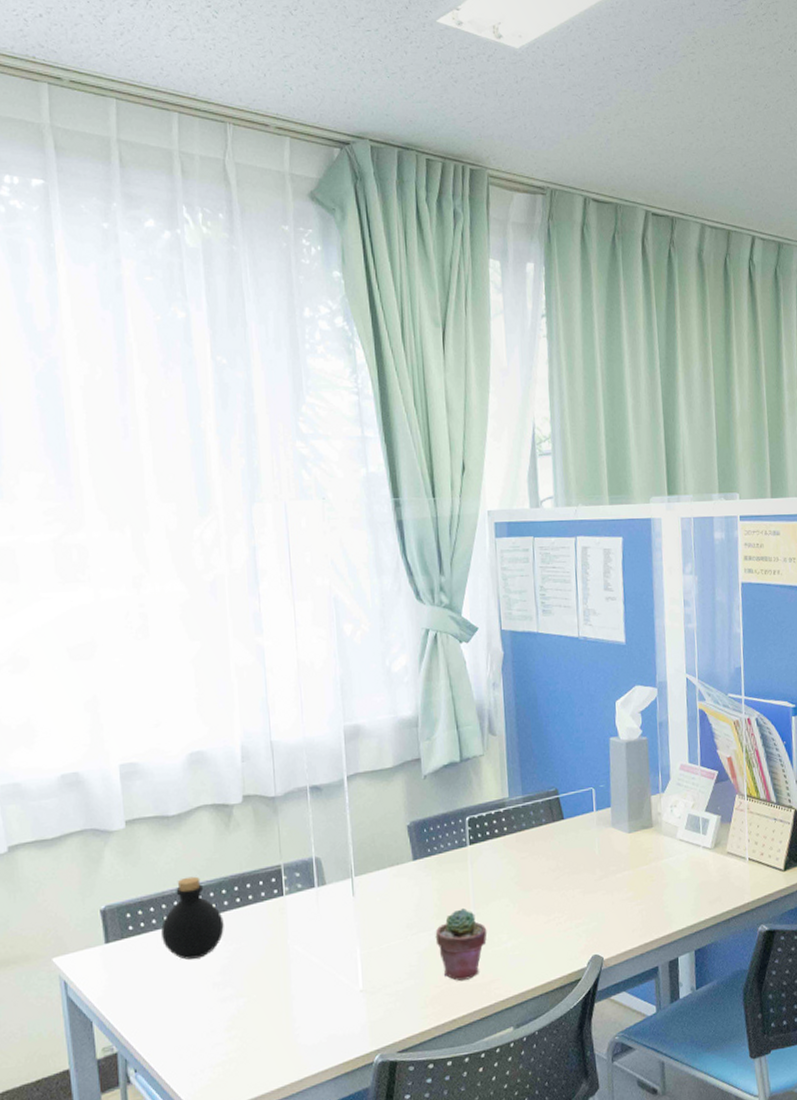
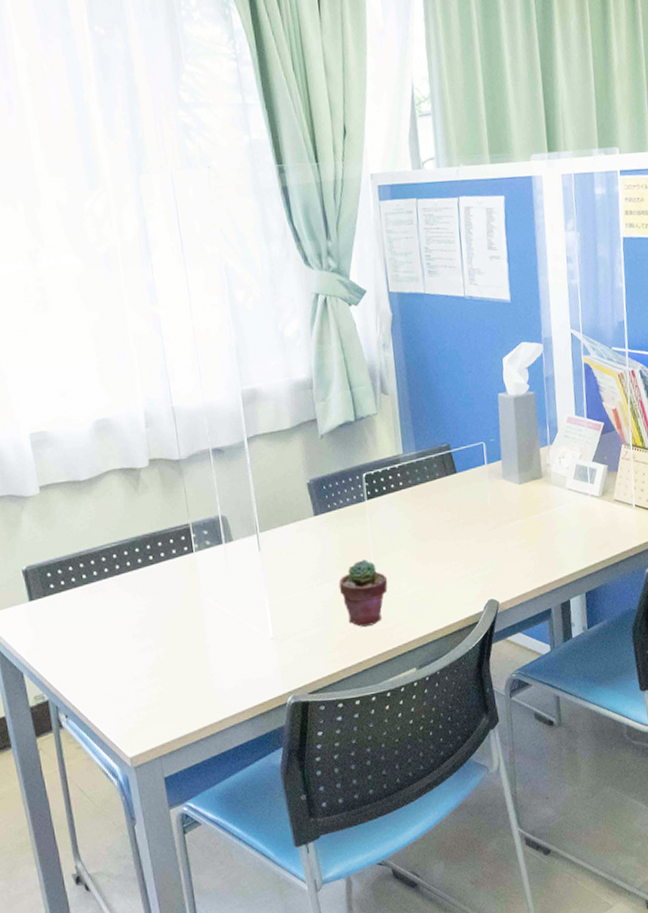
bottle: present [161,876,224,960] -> none [80,536,140,614]

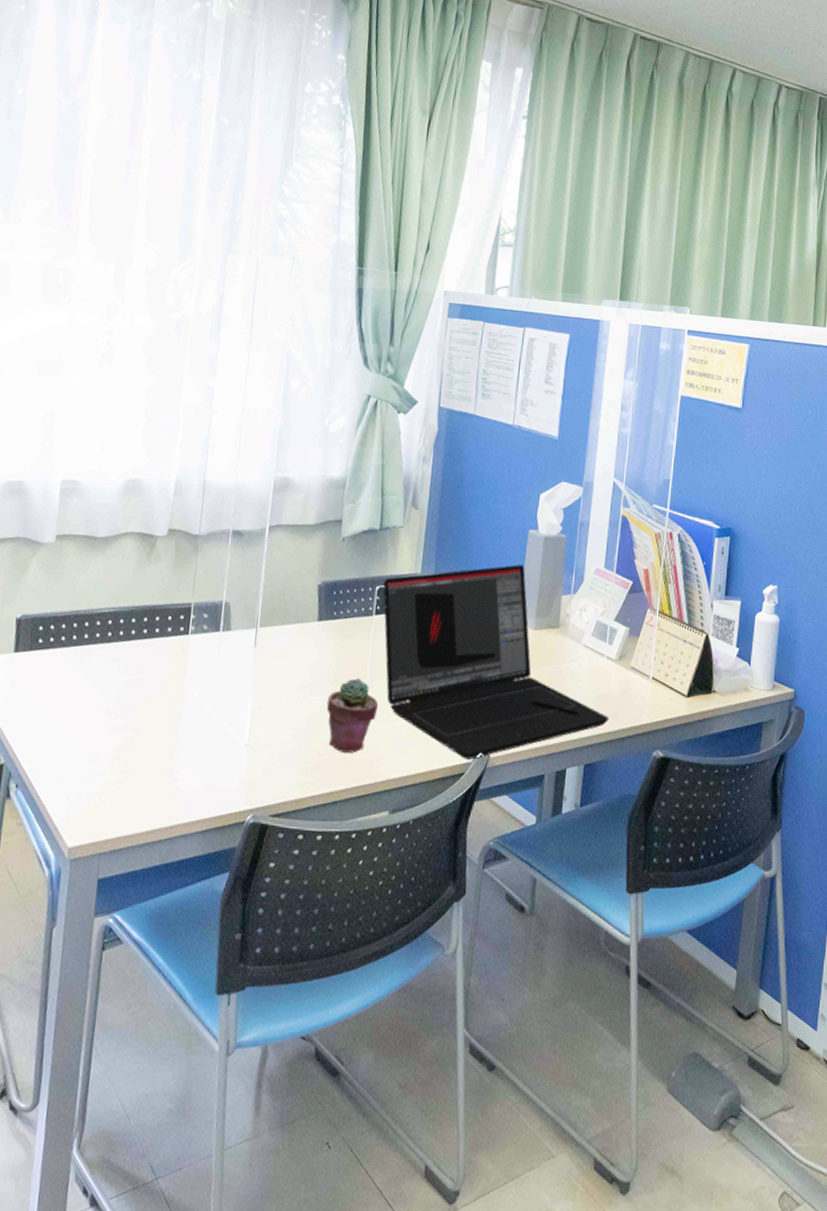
laptop: none [369,427,601,610] -> present [383,564,609,760]

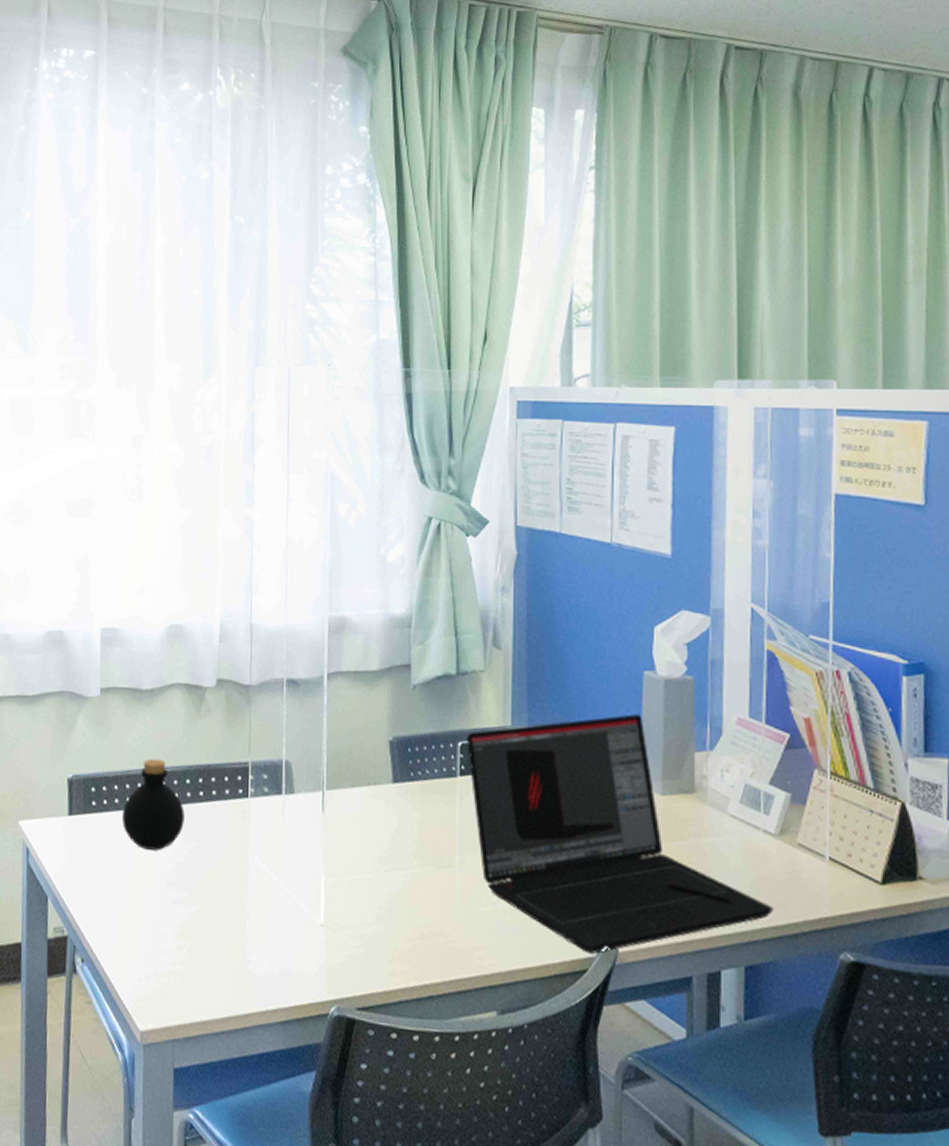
bottle: none [67,600,128,683] -> present [122,758,185,850]
potted succulent: present [326,678,379,753] -> none [411,851,474,940]

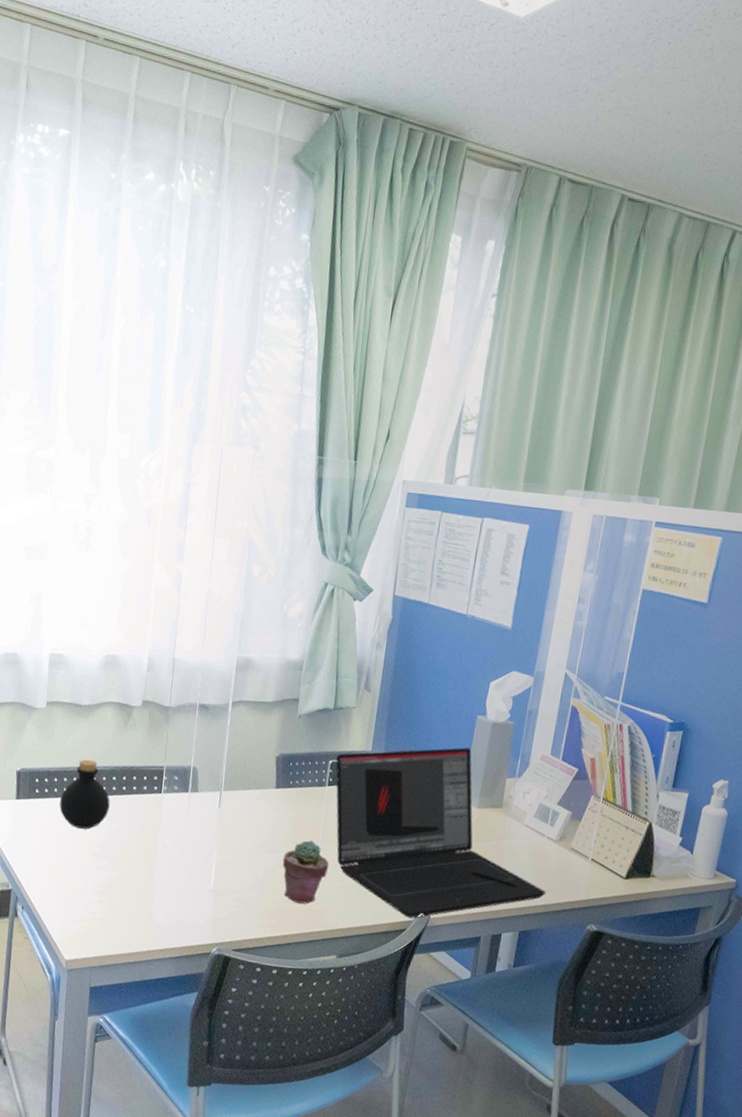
potted succulent: none [411,851,474,940] -> present [282,840,329,904]

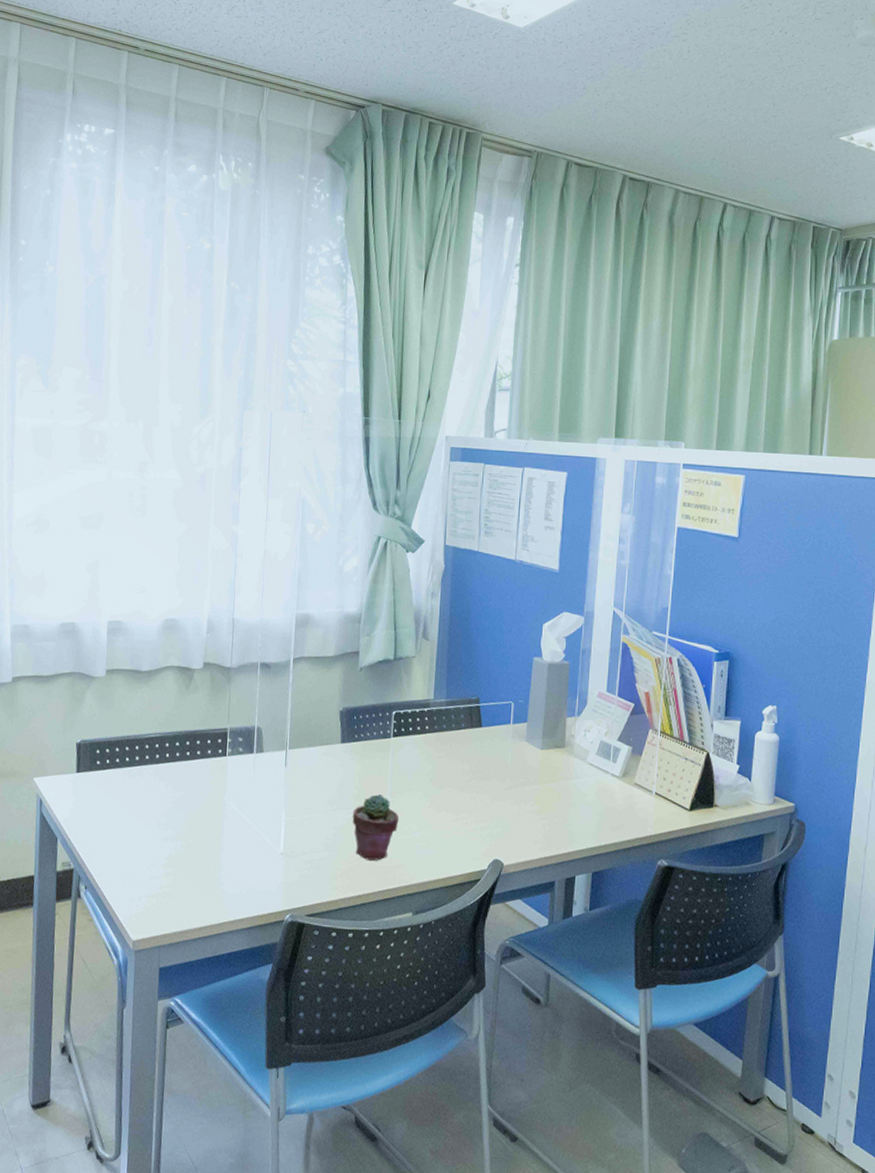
bottle: present [59,759,110,829] -> none [122,726,174,799]
laptop: present [335,747,546,919] -> none [399,690,614,867]

